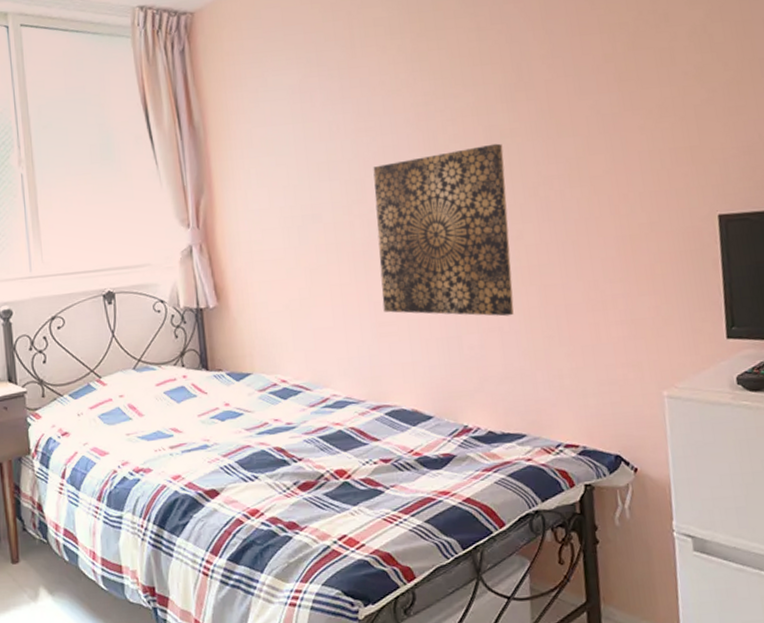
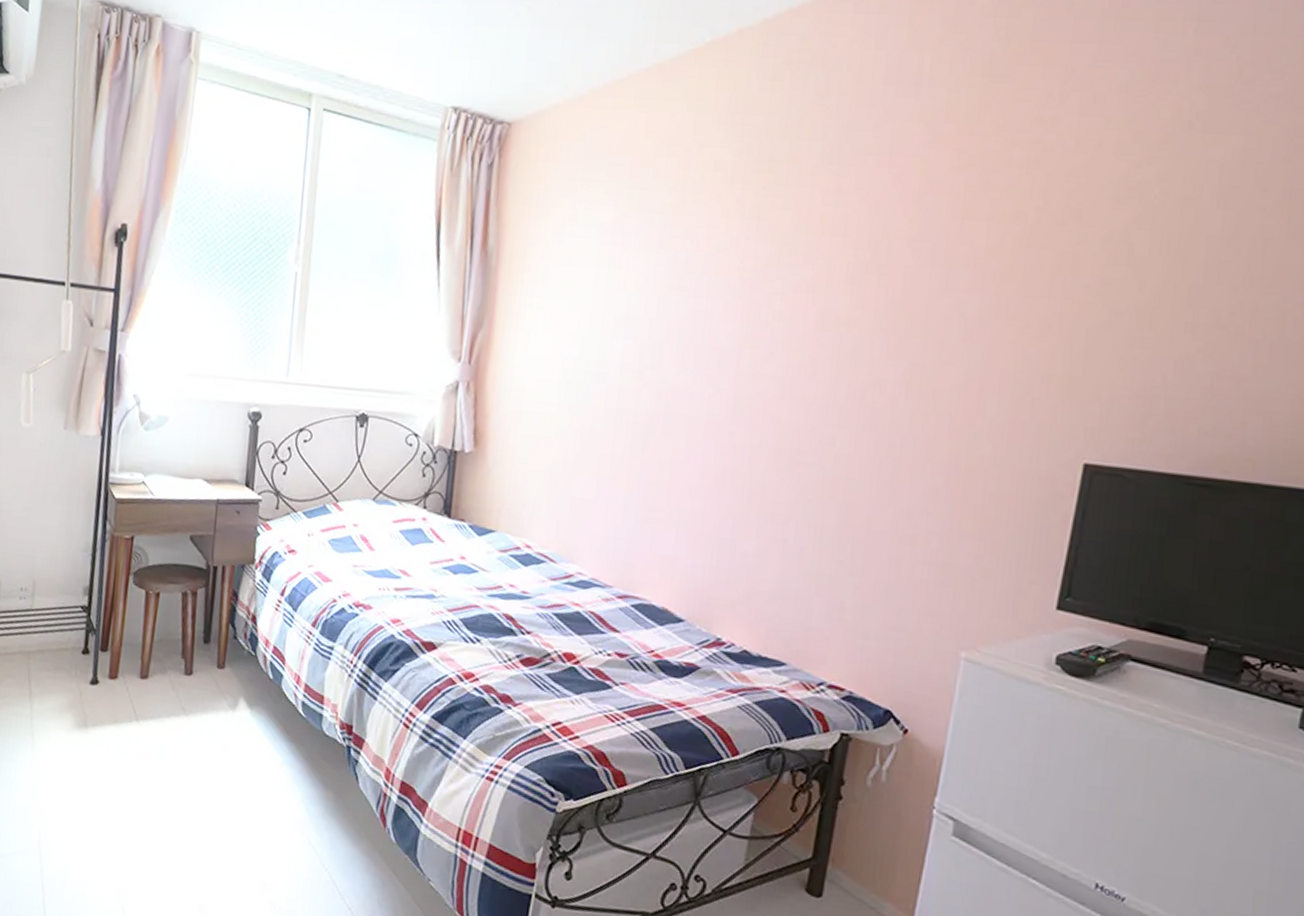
wall art: present [373,143,514,317] -> none [654,330,835,530]

